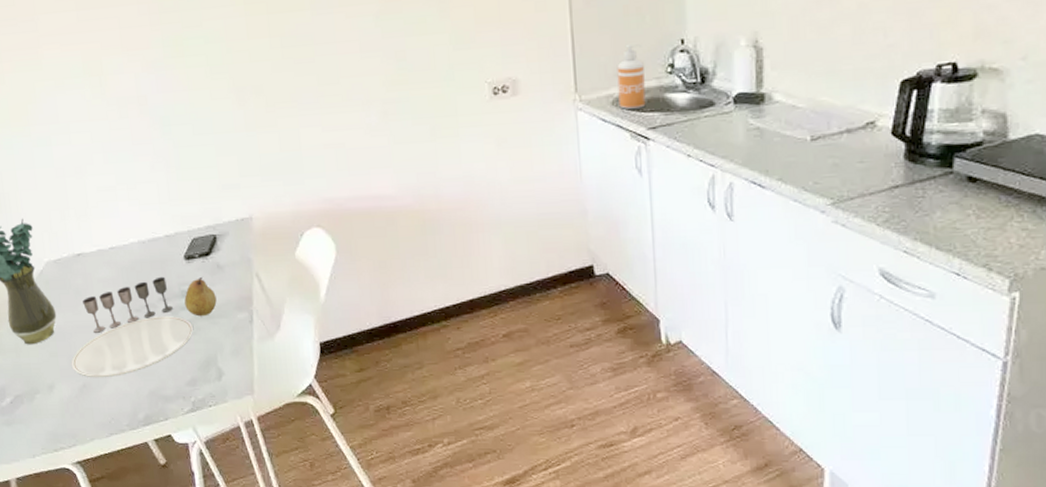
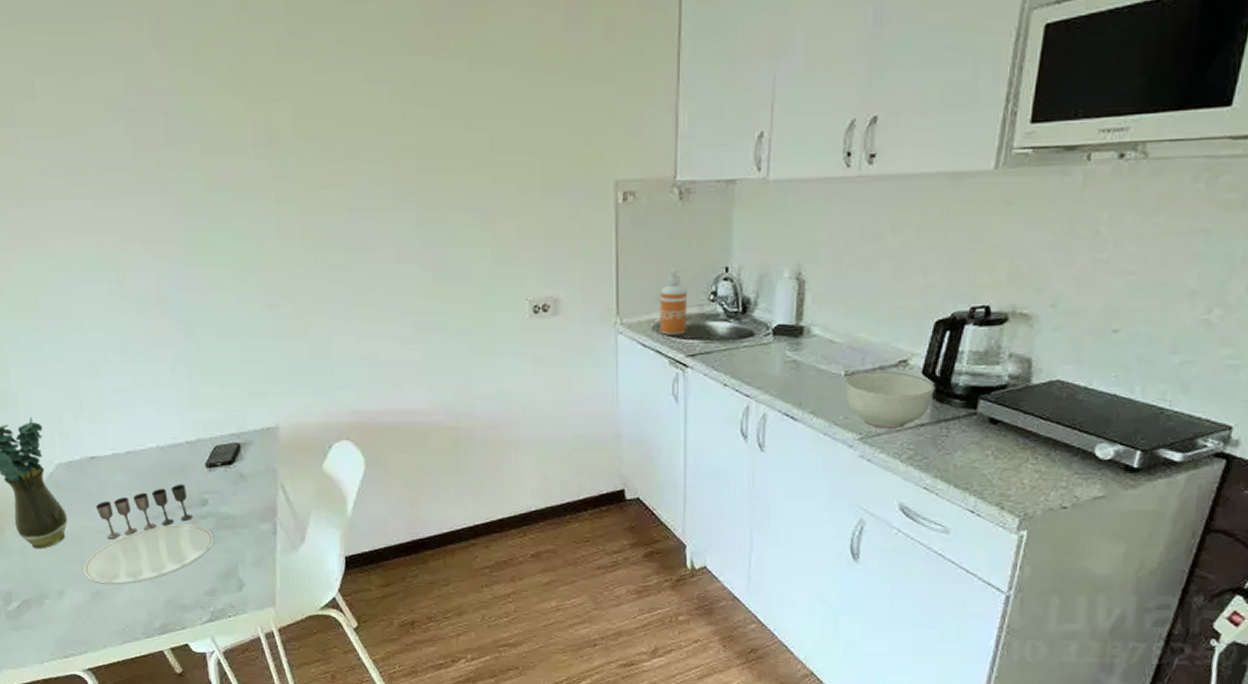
fruit: present [184,276,217,317] -> none [205,485,239,526]
bowl: none [811,133,906,192] -> present [844,370,935,428]

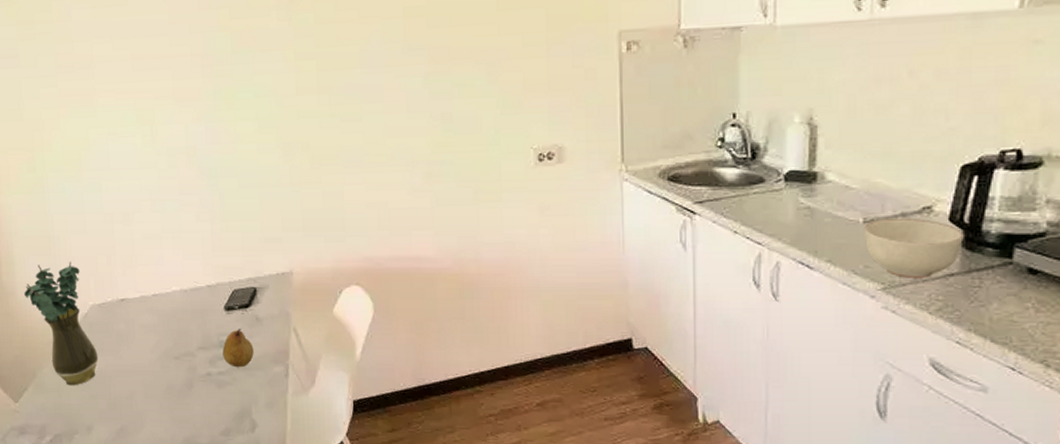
plate: present [83,525,214,585] -> none [110,365,230,423]
wine glass: present [96,484,192,539] -> none [124,326,211,378]
fruit: none [205,485,239,526] -> present [222,328,254,368]
soap dispenser: present [660,268,687,335] -> none [665,115,694,182]

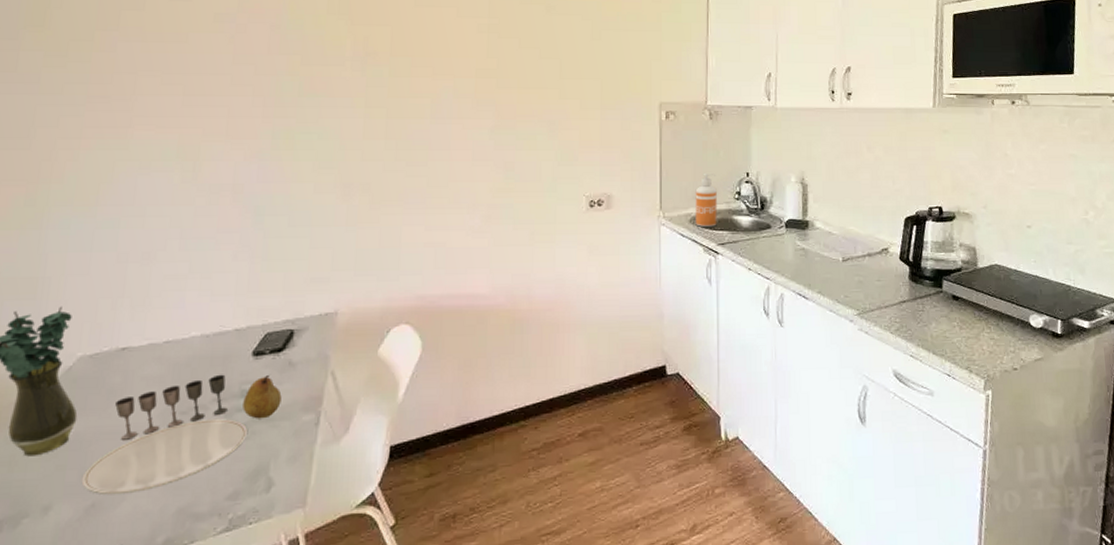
plate: none [110,365,230,423] -> present [81,419,248,495]
wine glass: none [124,326,211,378] -> present [115,374,227,440]
soap dispenser: none [665,115,694,182] -> present [695,172,717,227]
bowl: present [863,217,964,278] -> none [842,257,910,305]

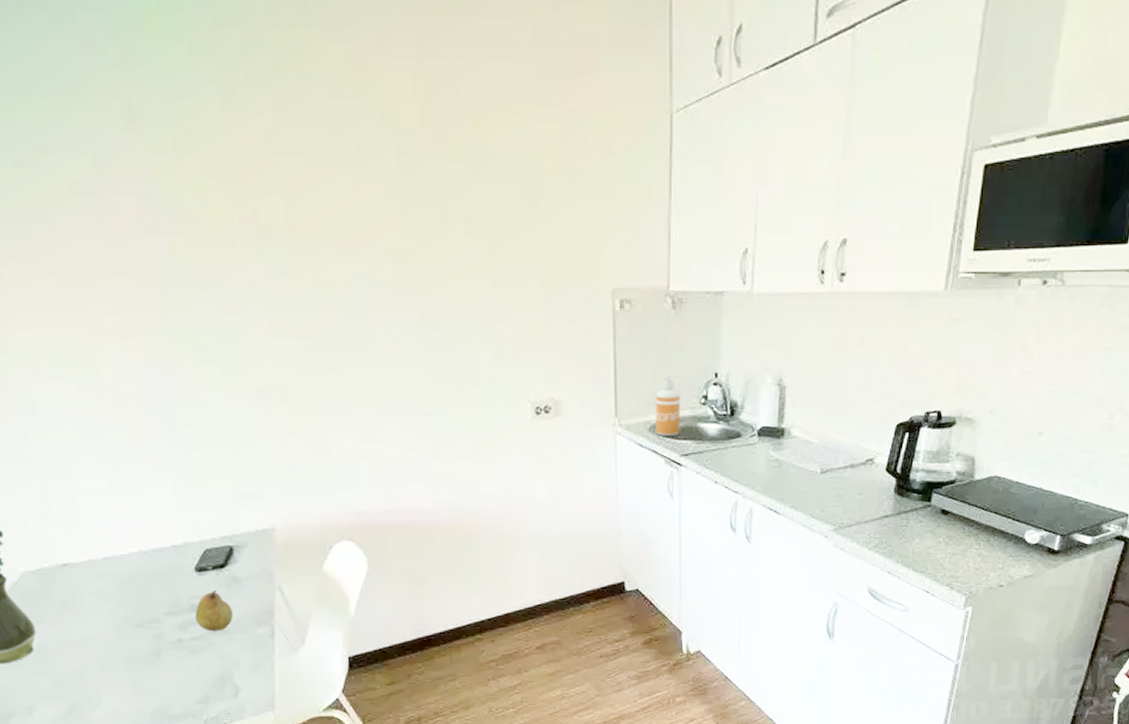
plate: present [81,419,248,495] -> none [55,631,206,699]
wine glass: present [115,374,227,440] -> none [70,589,181,650]

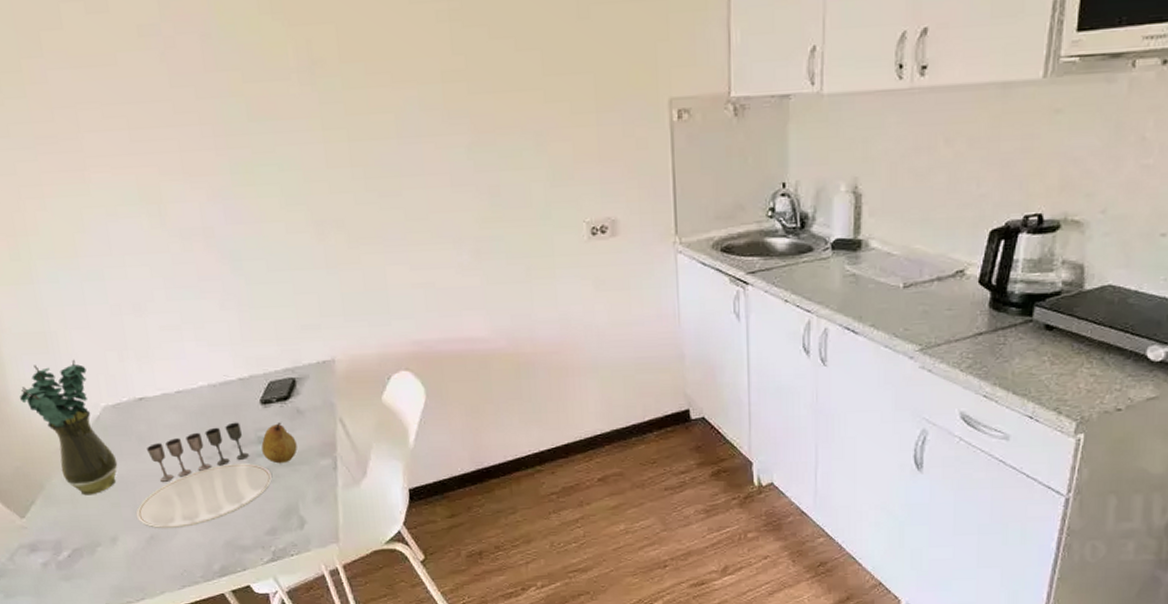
plate: none [55,631,206,699] -> present [136,463,273,529]
wine glass: none [70,589,181,650] -> present [147,422,249,482]
soap dispenser: present [655,373,680,436] -> none [718,185,746,253]

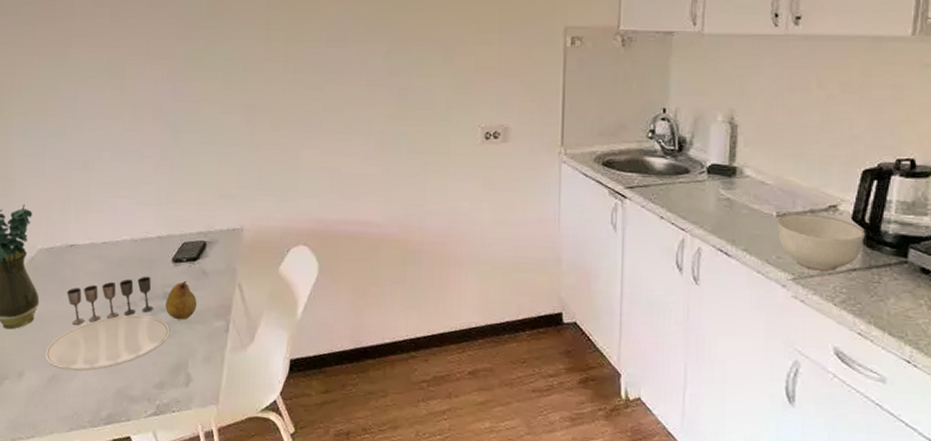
bowl: none [903,281,991,339] -> present [776,213,865,271]

